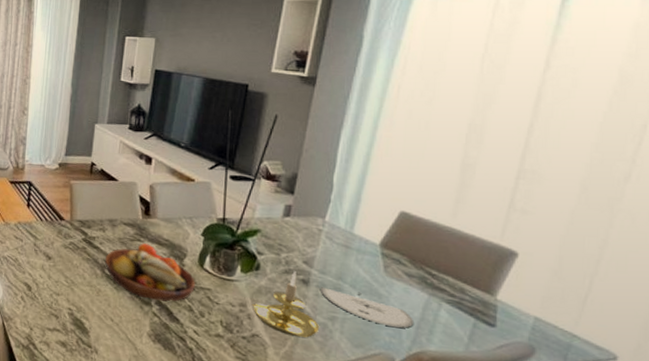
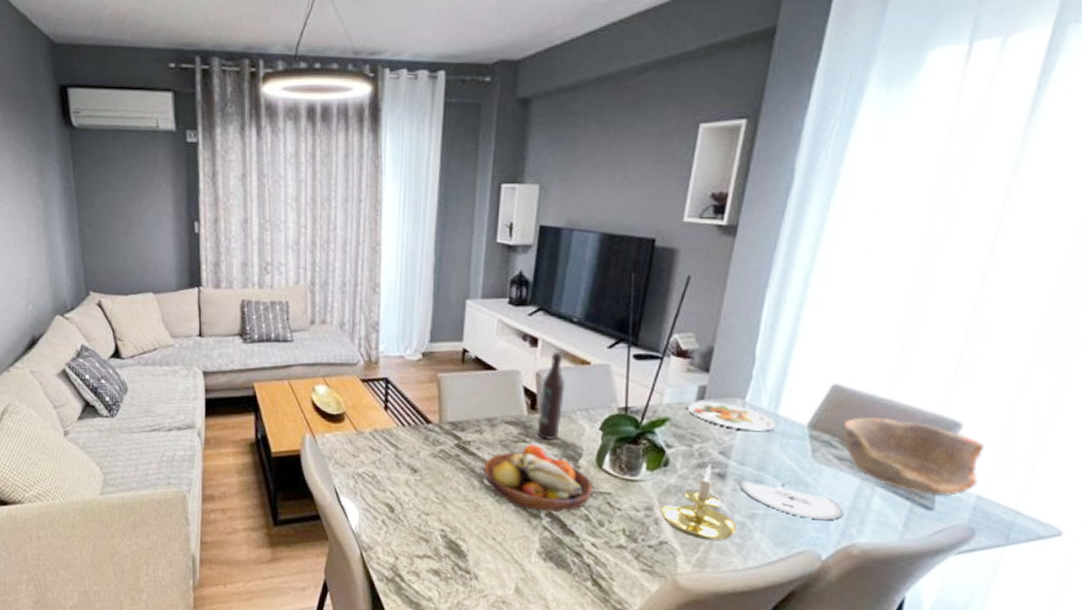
wine bottle: none [149,170,174,241] -> present [536,352,566,440]
plate: none [275,217,352,247] -> present [687,401,776,431]
bowl: none [410,241,540,316] -> present [842,417,985,496]

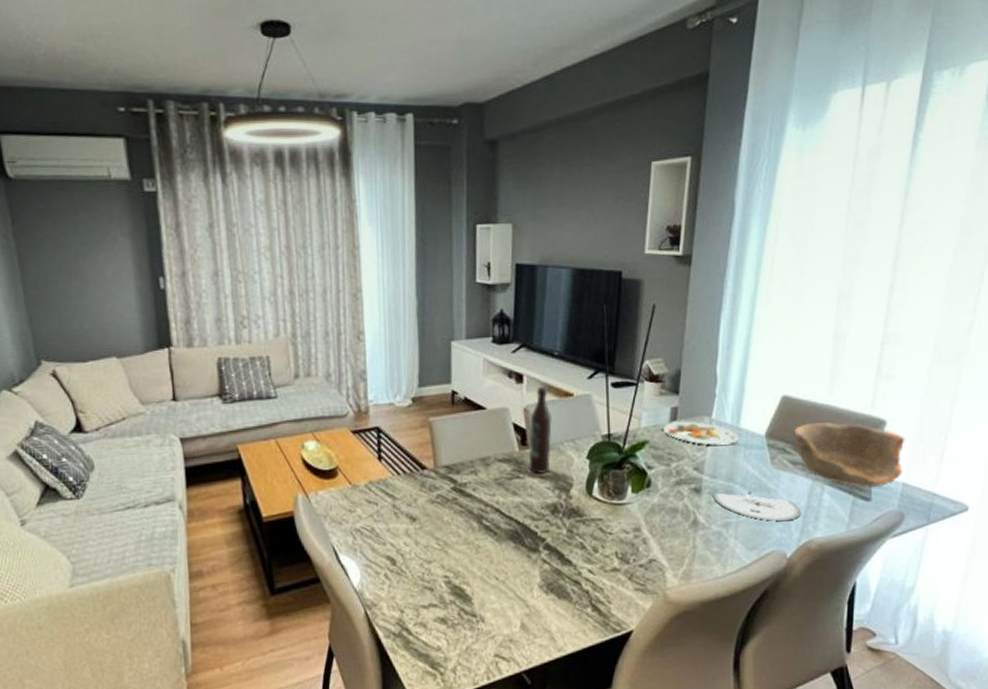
fruit bowl: present [484,444,594,512] -> none [481,479,586,545]
candle holder: present [659,464,738,541] -> none [646,481,715,553]

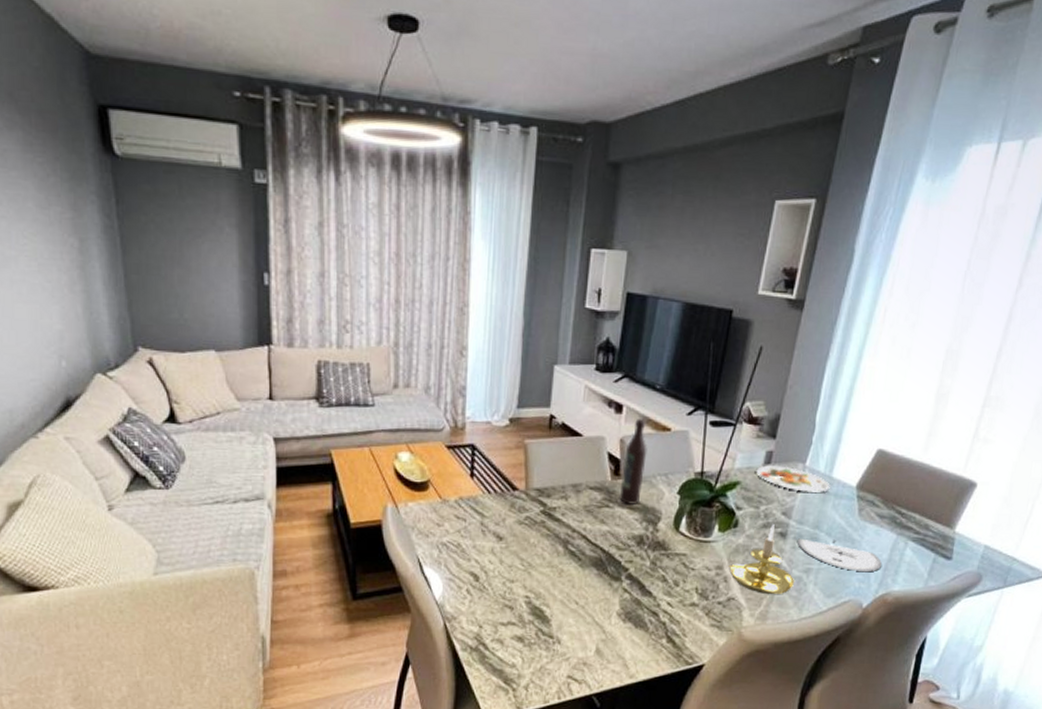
candle holder: none [646,481,715,553] -> present [728,524,795,595]
bowl: present [793,422,905,487] -> none [884,479,993,546]

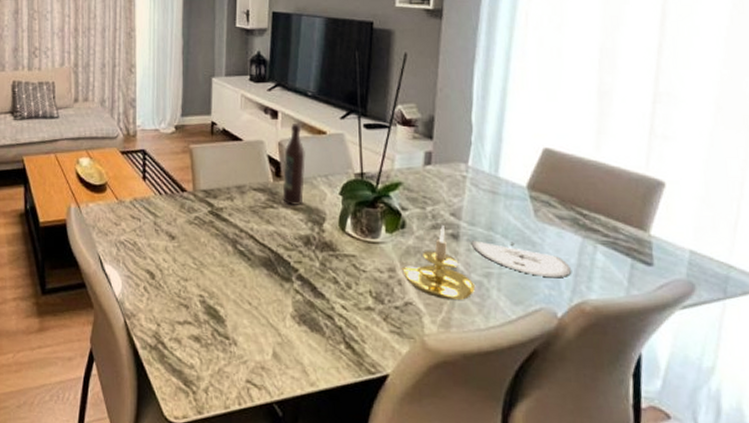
plate: present [756,465,830,492] -> none [417,166,498,193]

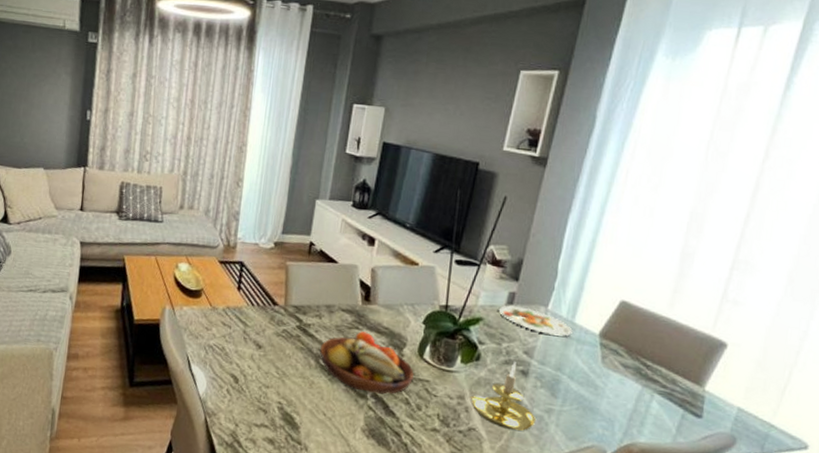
fruit bowl: none [236,210,339,275] -> present [320,331,415,394]
wine bottle: present [282,124,305,205] -> none [368,252,396,329]
plate: none [417,166,498,193] -> present [498,305,573,336]
plate: present [471,240,571,277] -> none [538,378,626,420]

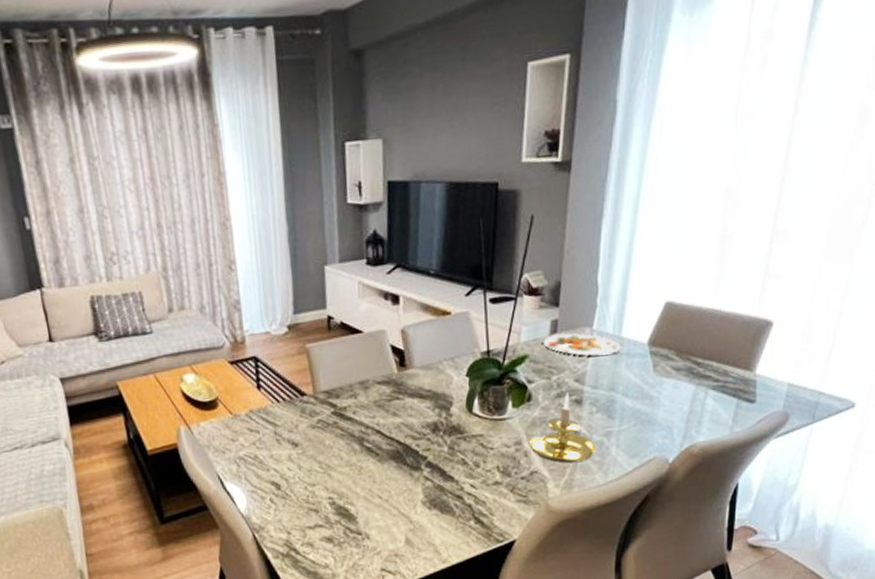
fruit bowl: present [320,331,415,394] -> none [362,400,467,463]

